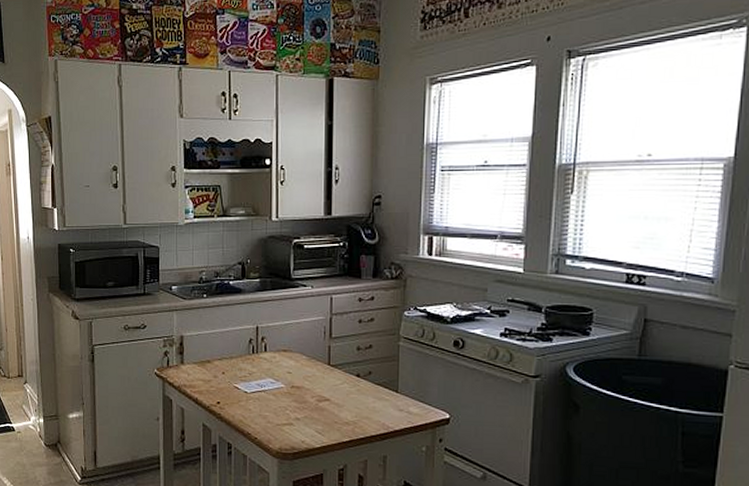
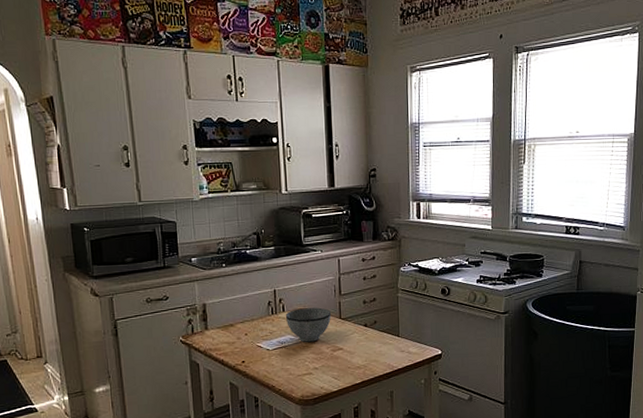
bowl: none [267,349,318,389] -> present [285,307,331,342]

